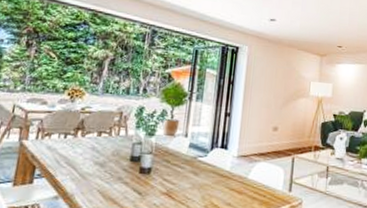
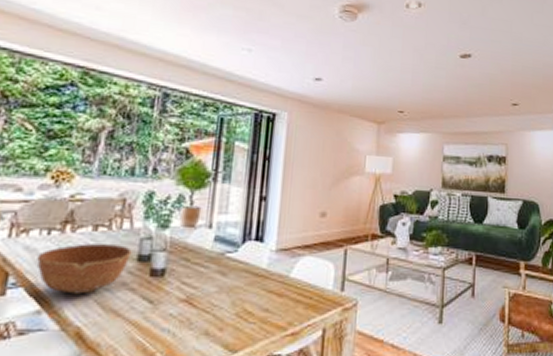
bowl: none [56,146,126,185] -> present [37,243,132,295]

